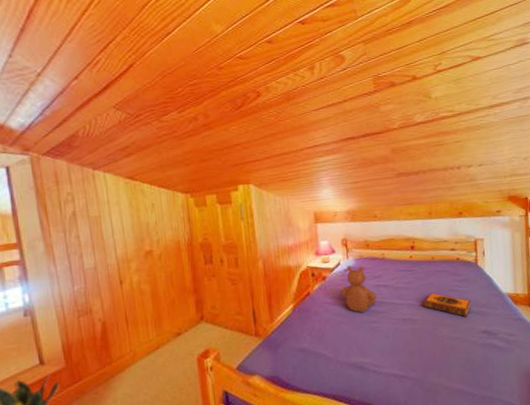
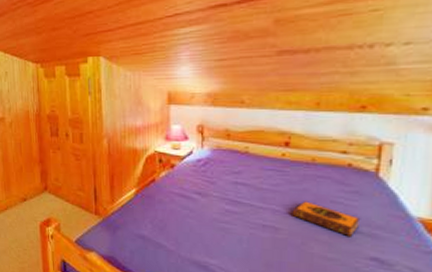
teddy bear: present [339,265,377,313] -> none [188,156,233,209]

